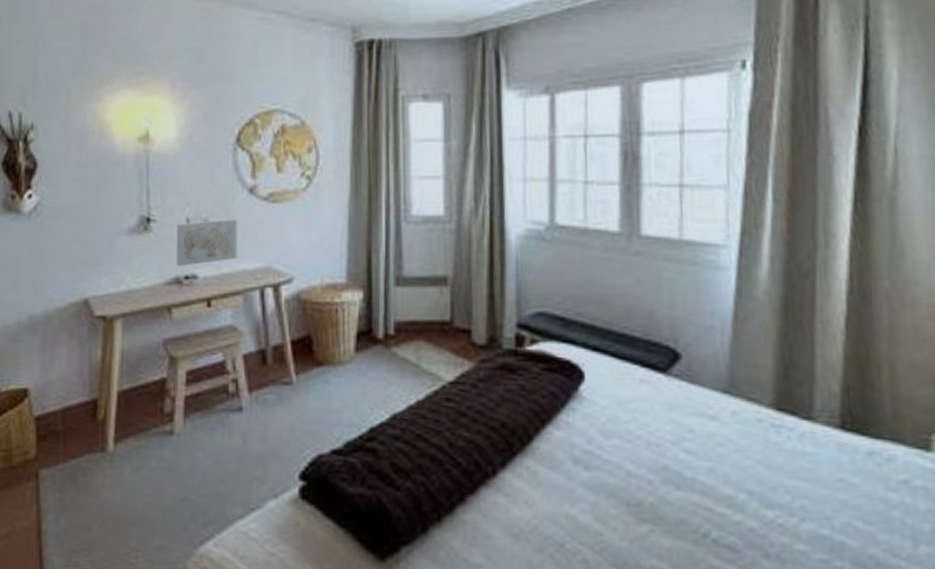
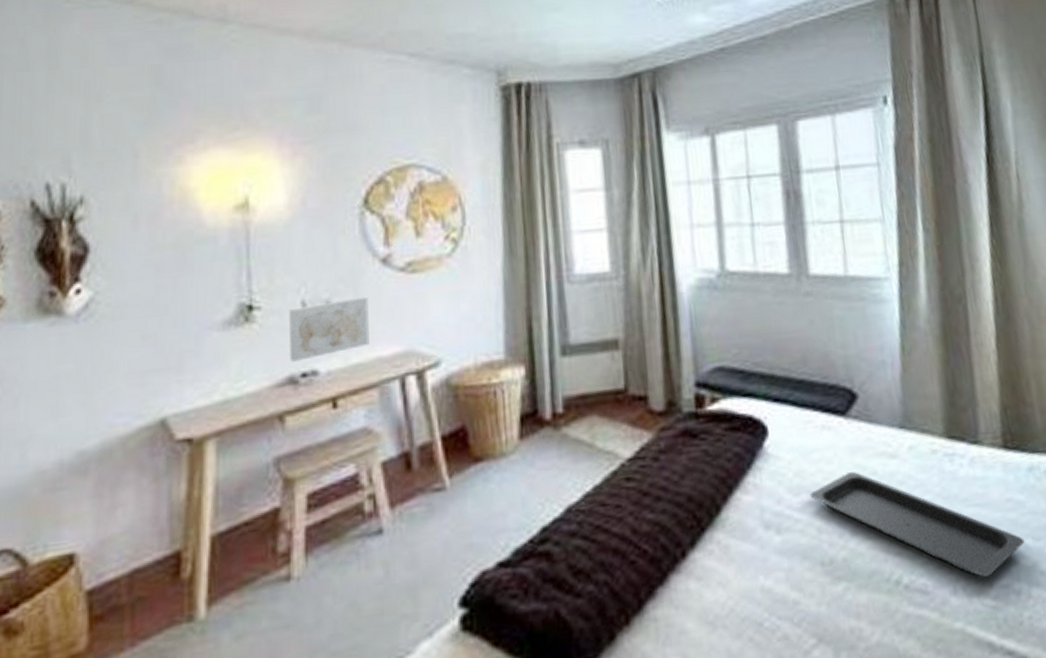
serving tray: none [621,425,854,549] -> present [809,471,1025,577]

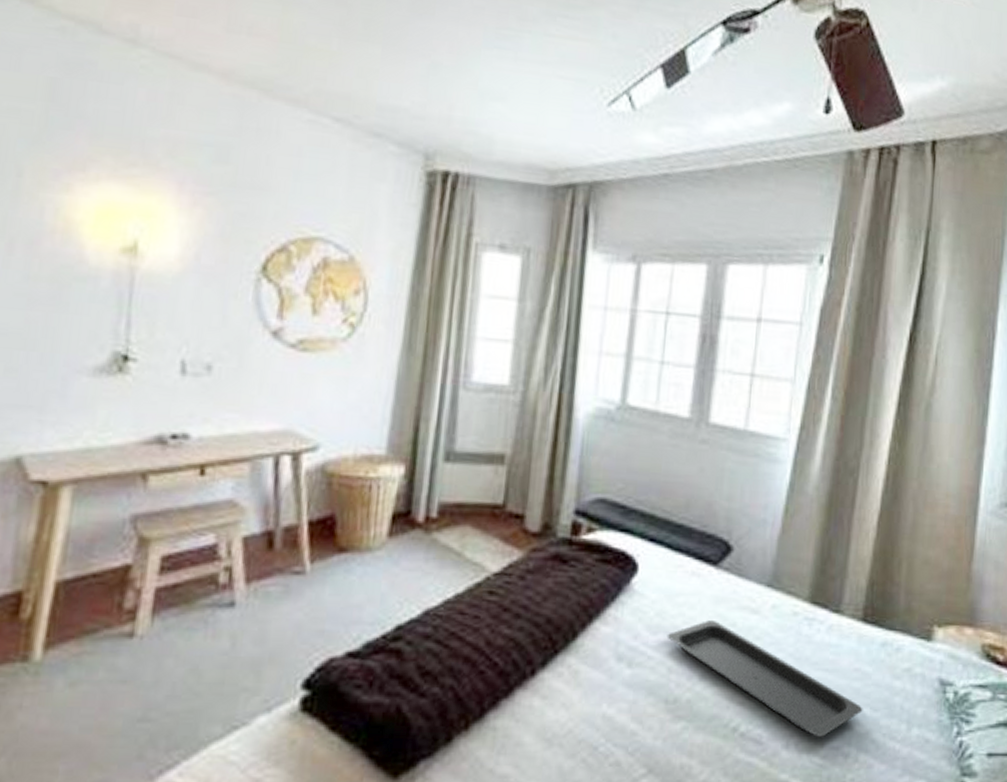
wall art: present [289,296,370,362] -> none [161,366,252,422]

